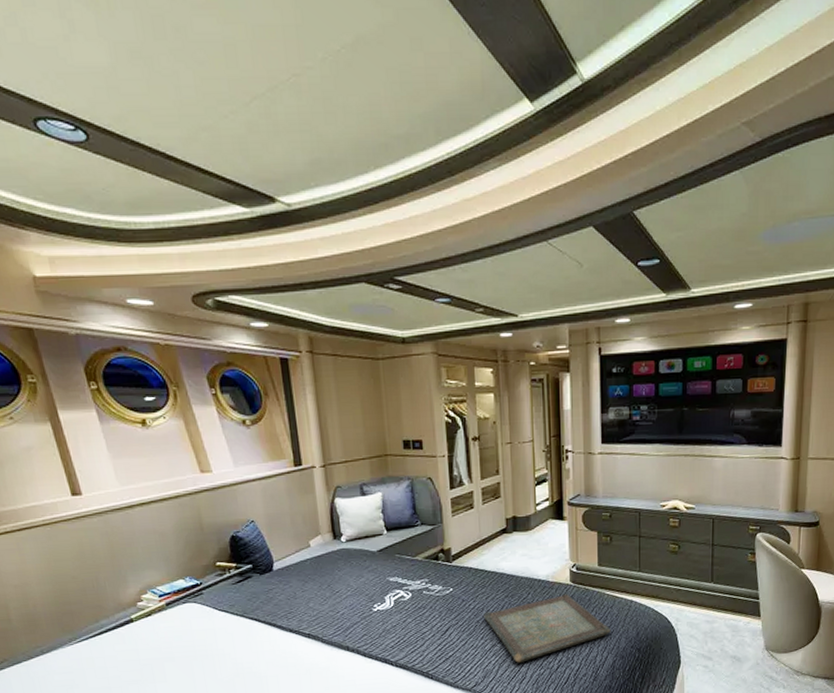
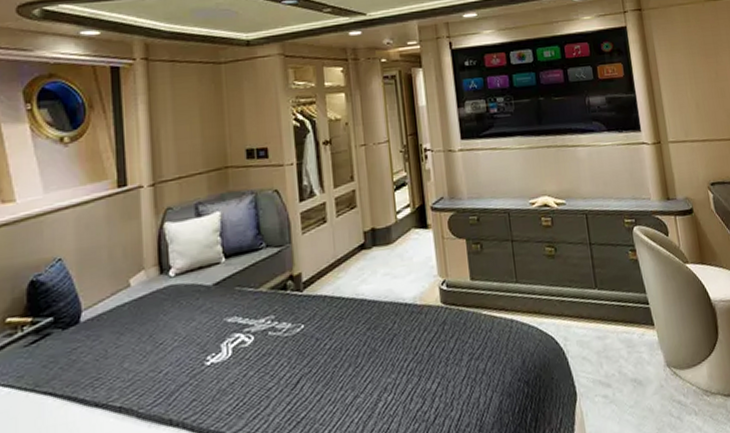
serving tray: present [483,593,612,663] -> none [342,318,494,418]

